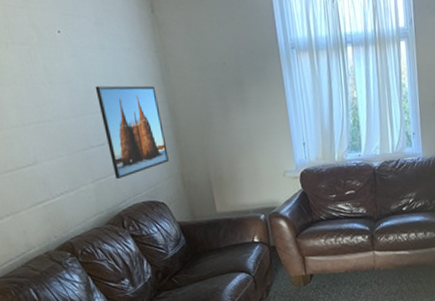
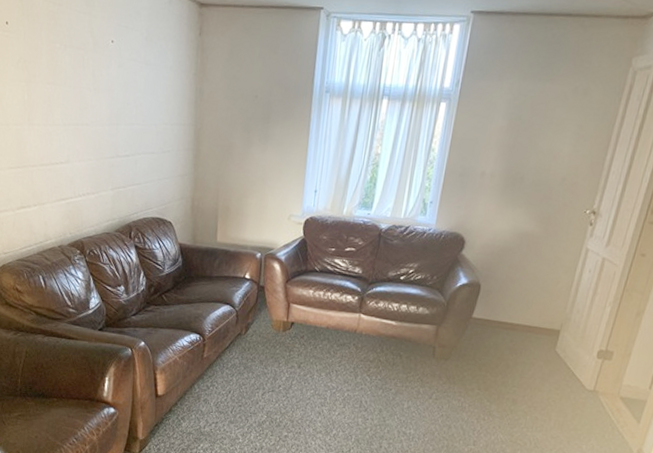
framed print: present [95,85,169,179] -> none [132,99,187,191]

